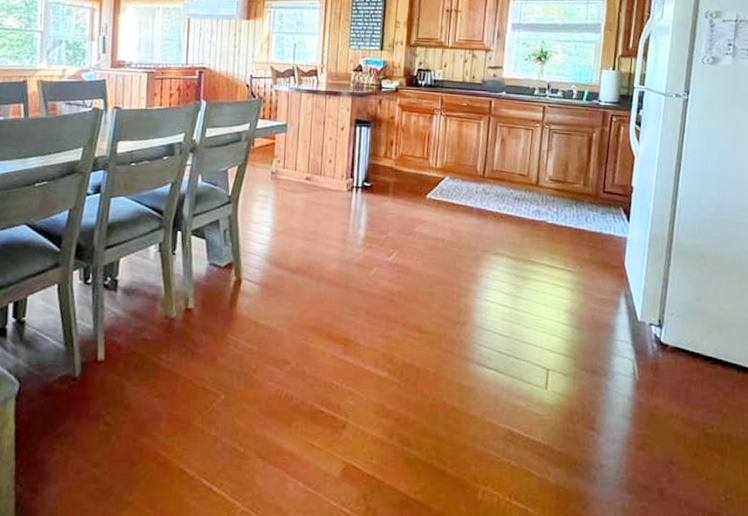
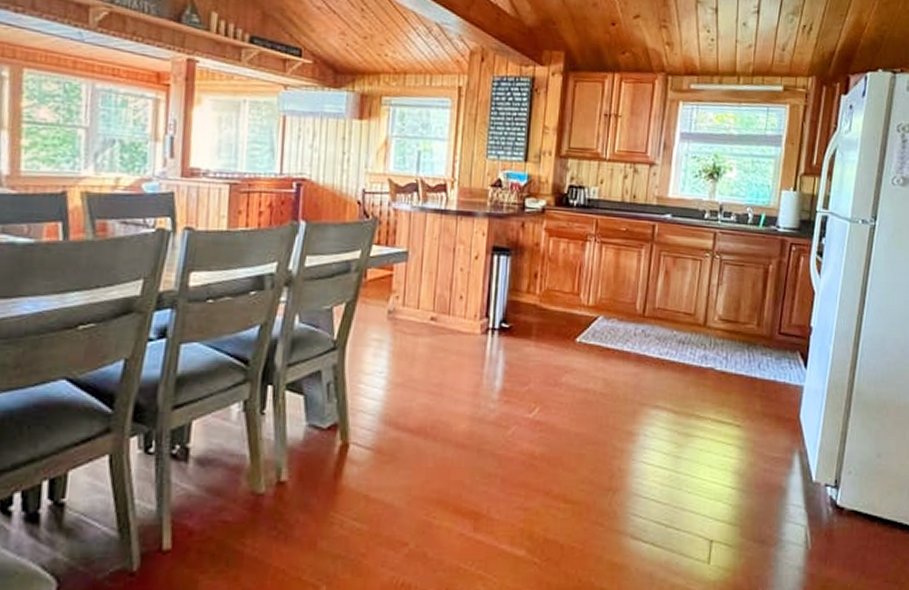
kettle: present [479,65,507,93] -> none [640,182,673,216]

